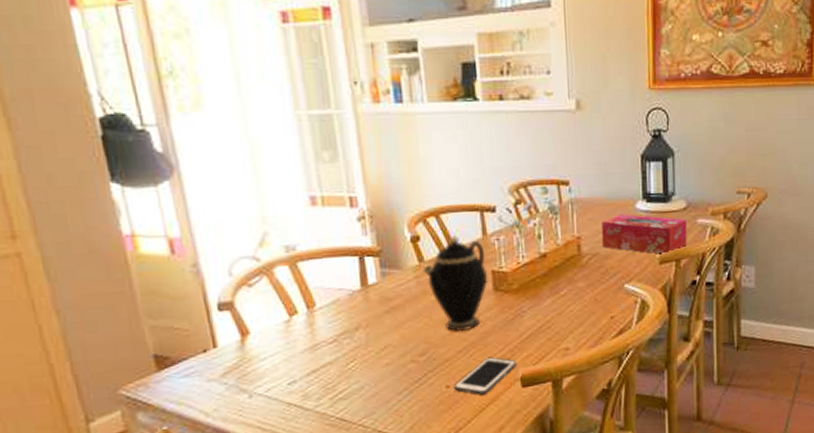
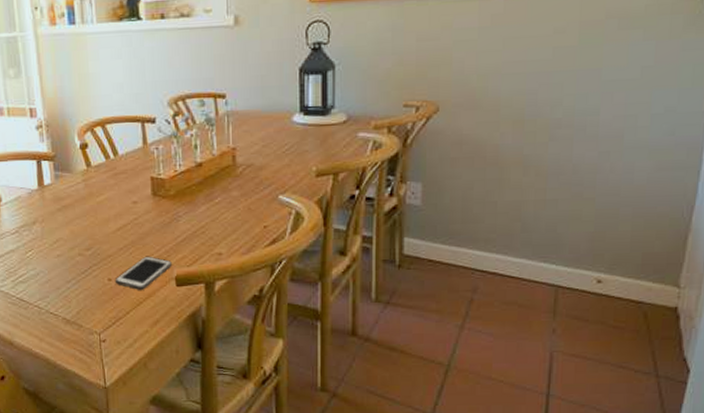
teapot: present [422,235,487,332] -> none [89,144,147,232]
tissue box: present [601,214,687,255] -> none [256,126,346,168]

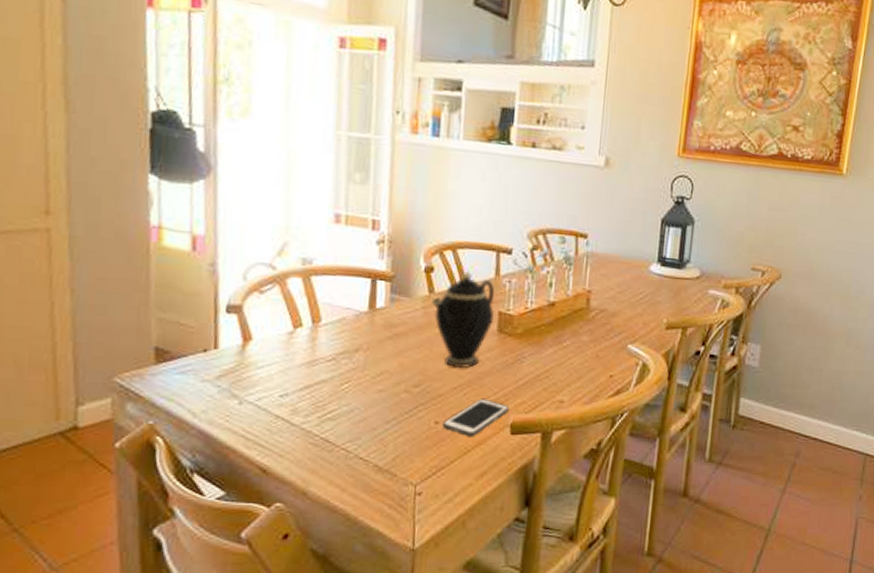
teapot: none [89,144,147,232] -> present [431,271,495,369]

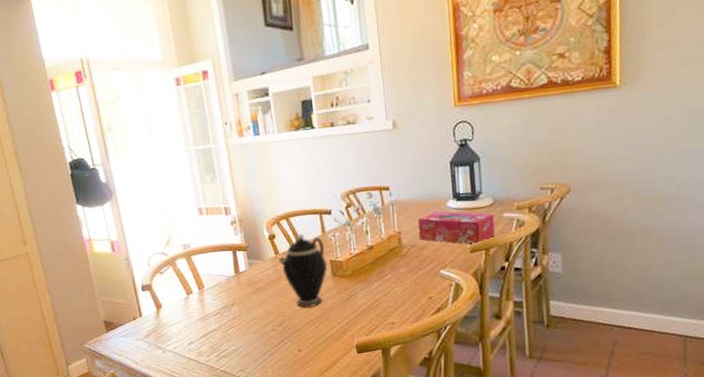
cell phone: present [442,398,509,436] -> none [304,328,353,358]
tissue box: none [611,274,698,321] -> present [417,211,495,245]

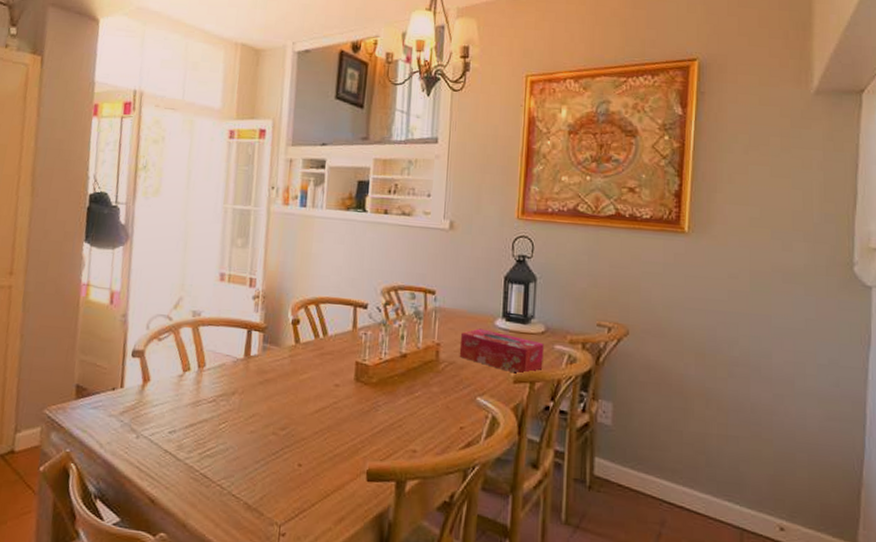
teapot: present [278,233,327,308] -> none [297,324,353,415]

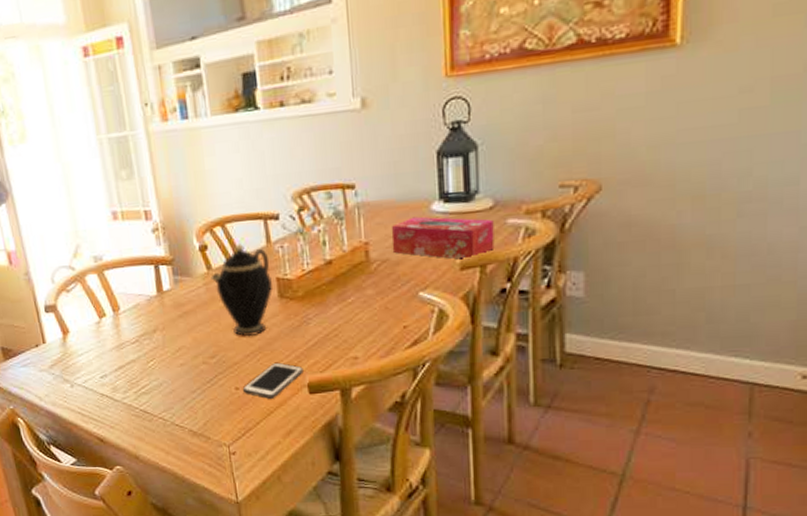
teapot: none [297,324,353,415] -> present [210,244,273,337]
cell phone: none [304,444,365,481] -> present [242,362,304,399]

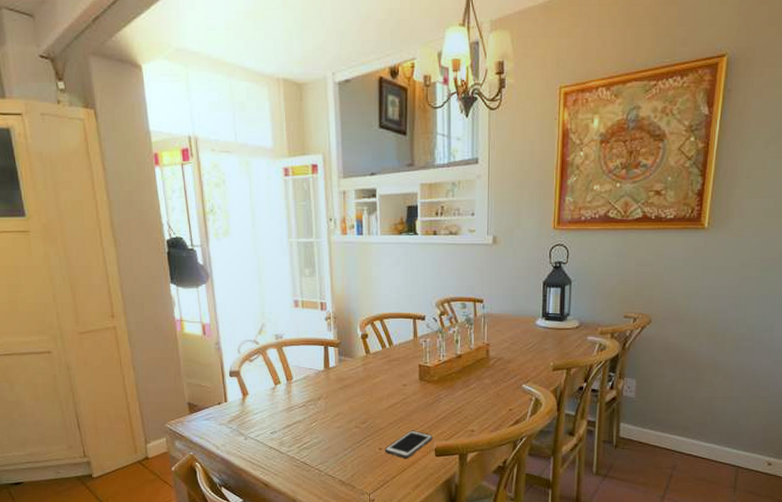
teapot: present [210,244,273,337] -> none [368,336,415,409]
tissue box: present [391,216,495,260] -> none [506,328,578,364]

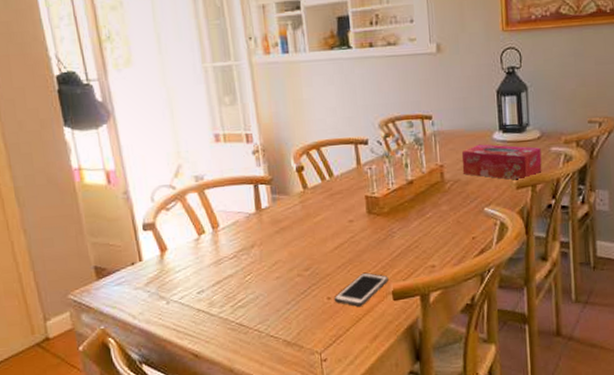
tissue box: none [506,328,578,364] -> present [461,144,542,181]

